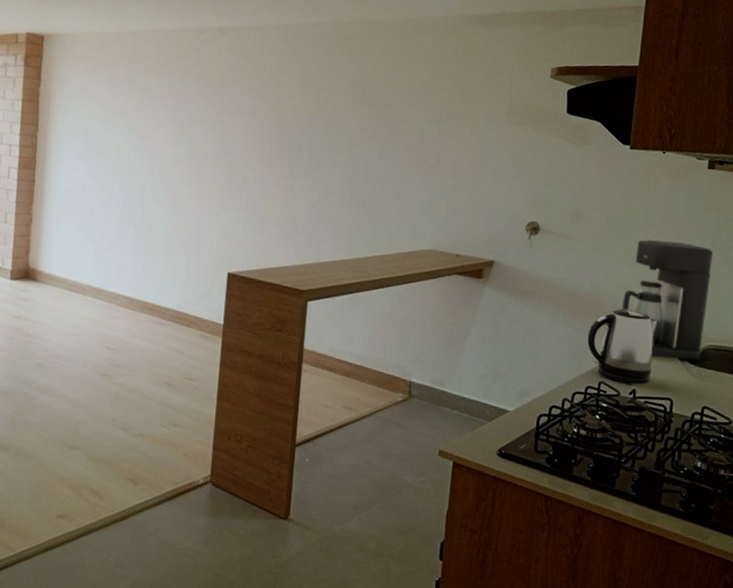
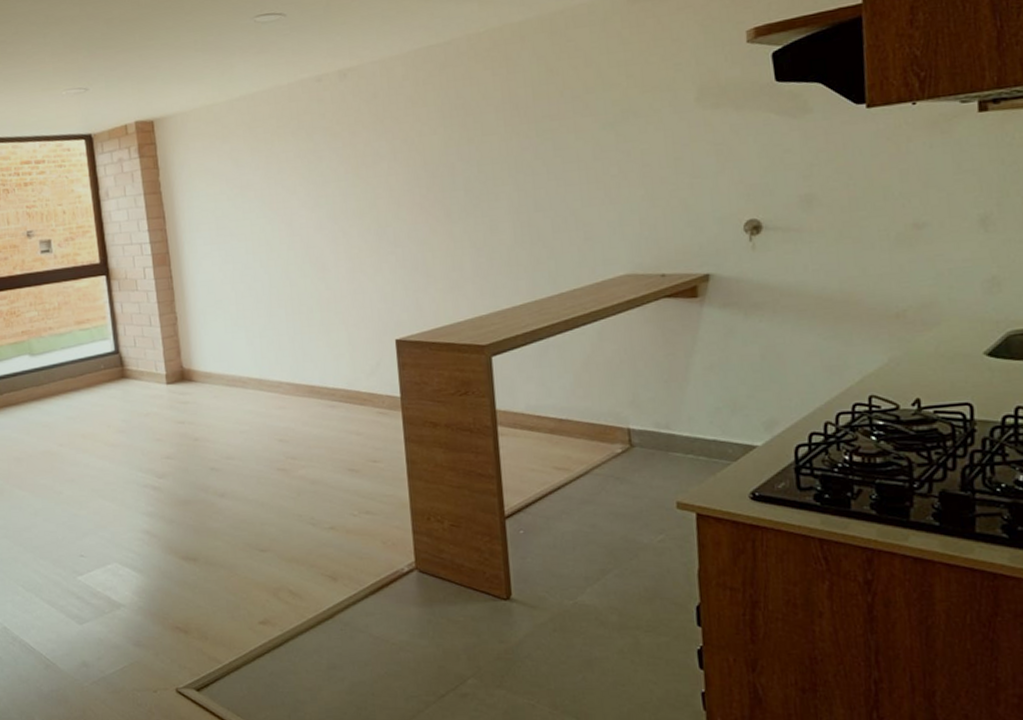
kettle: present [587,308,658,385] -> none [845,302,939,393]
coffee maker: present [622,240,713,361] -> none [885,209,1004,356]

